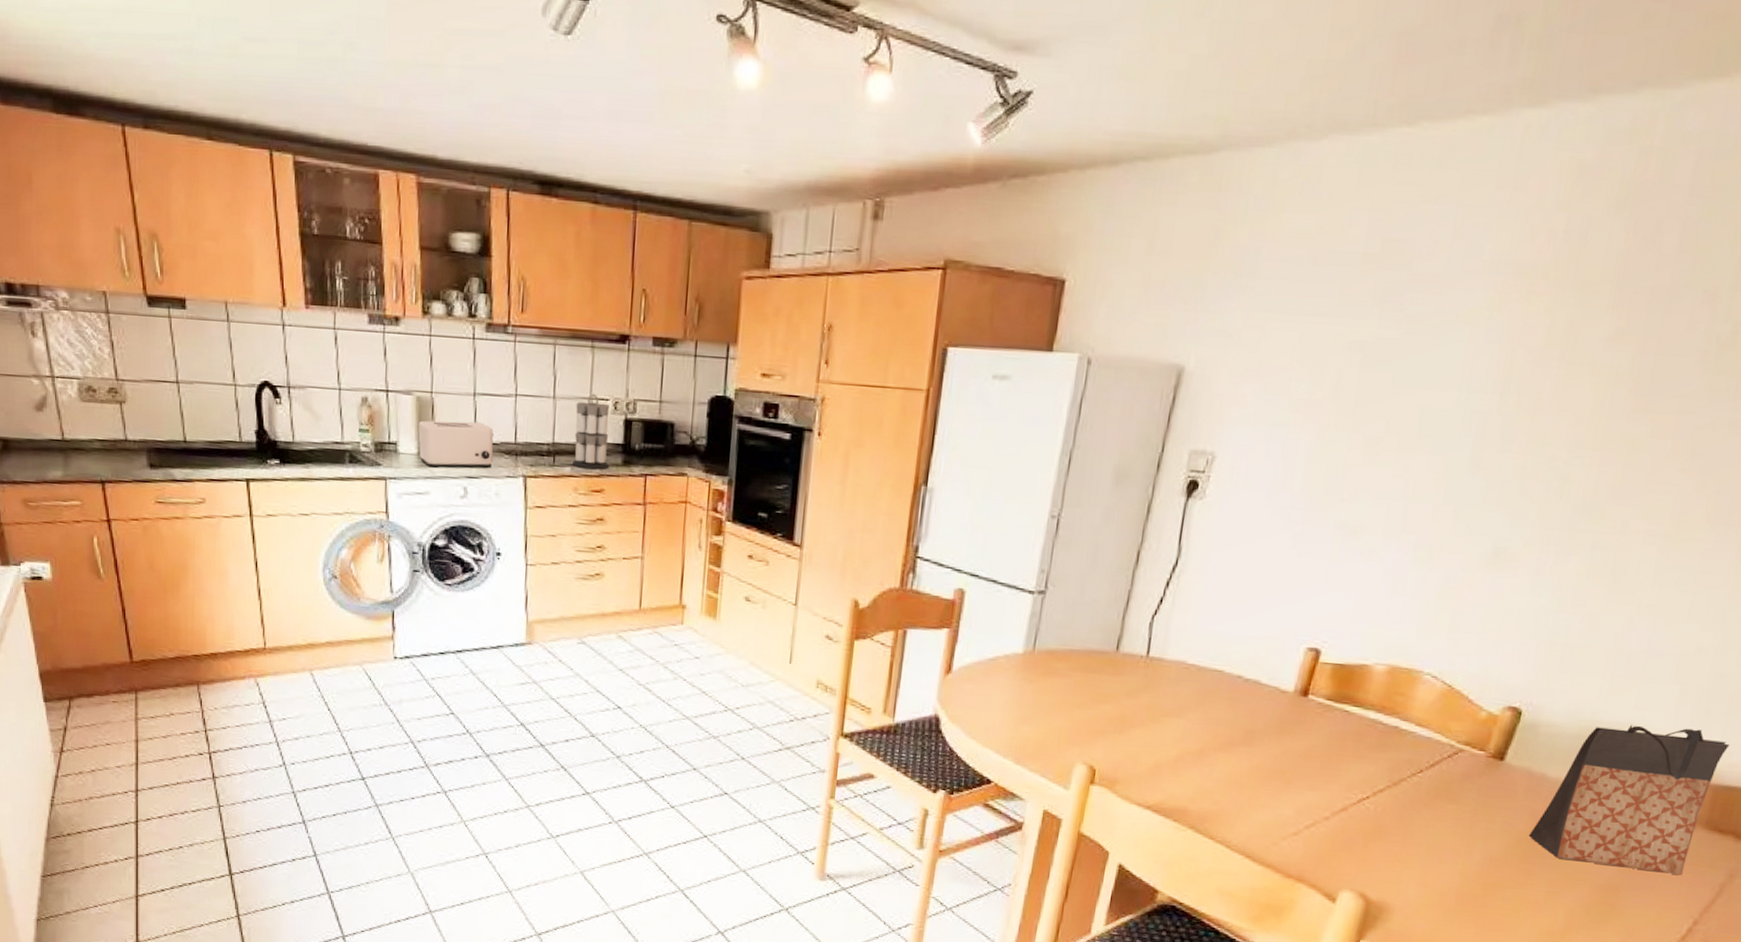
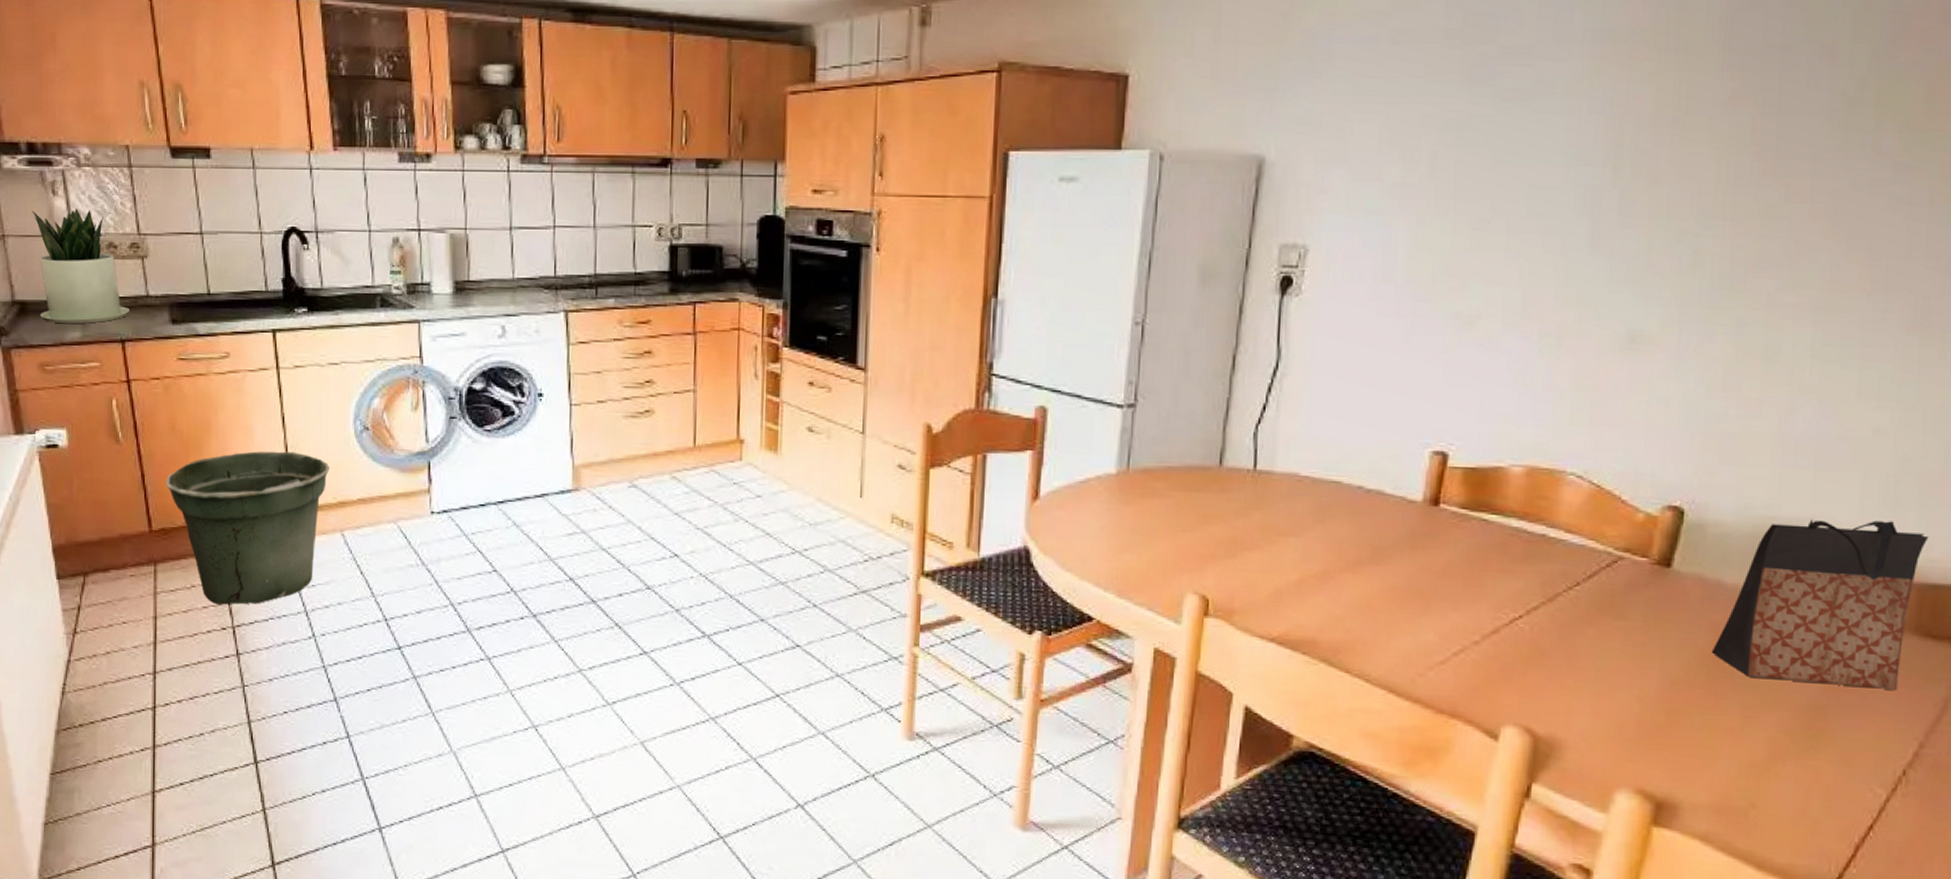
planter: none [12,350,109,464] -> present [32,208,129,324]
flower pot: none [145,593,300,733] -> present [166,451,329,605]
toaster: present [418,420,494,469] -> none [453,257,533,308]
spice rack: present [572,394,610,470] -> none [616,221,654,300]

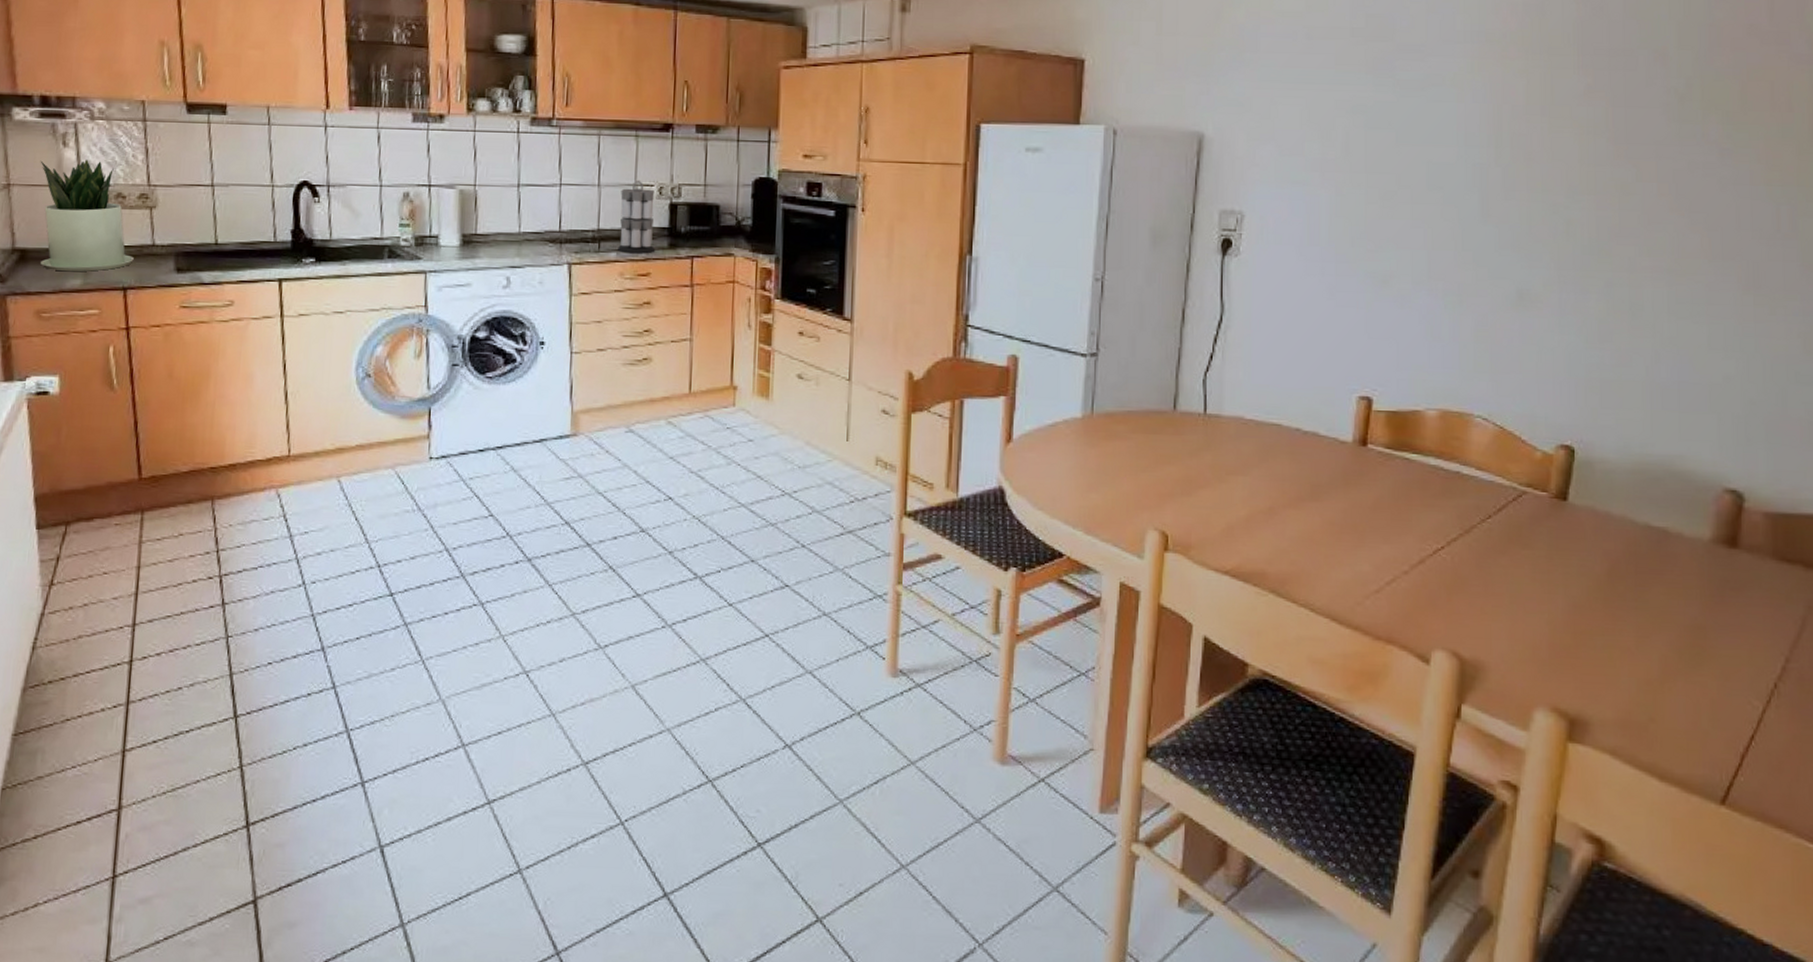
flower pot: present [166,451,329,605] -> none [159,398,329,553]
spice rack: none [616,221,654,300] -> present [618,181,655,254]
bag: present [1711,519,1929,690] -> none [1606,456,1777,609]

